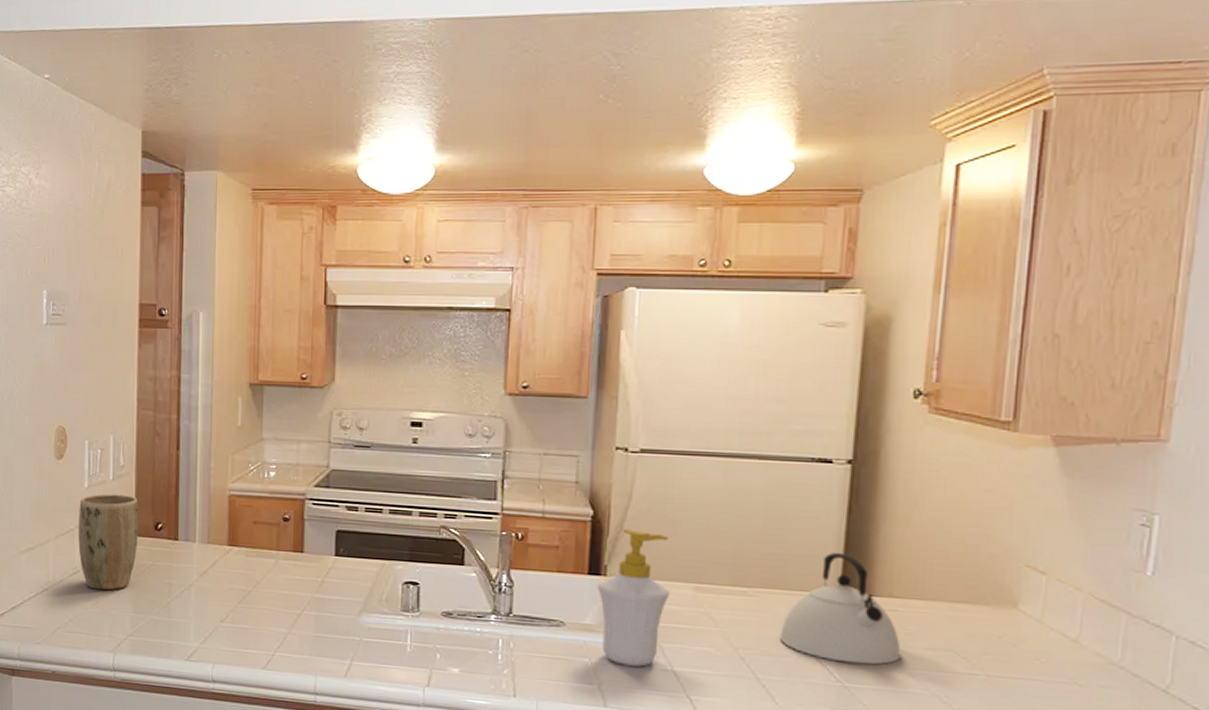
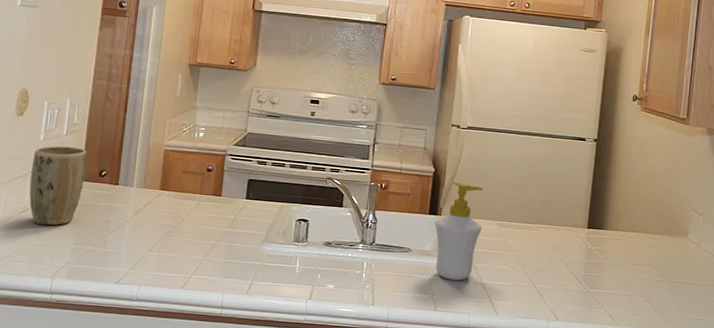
kettle: present [779,552,901,665] -> none [550,200,622,276]

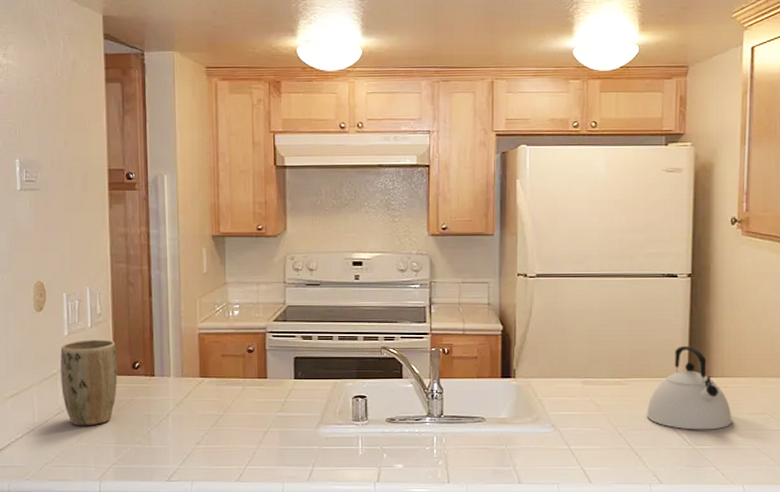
soap bottle: present [434,182,483,281] -> none [508,339,565,448]
kettle: none [550,200,622,276] -> present [646,345,732,430]

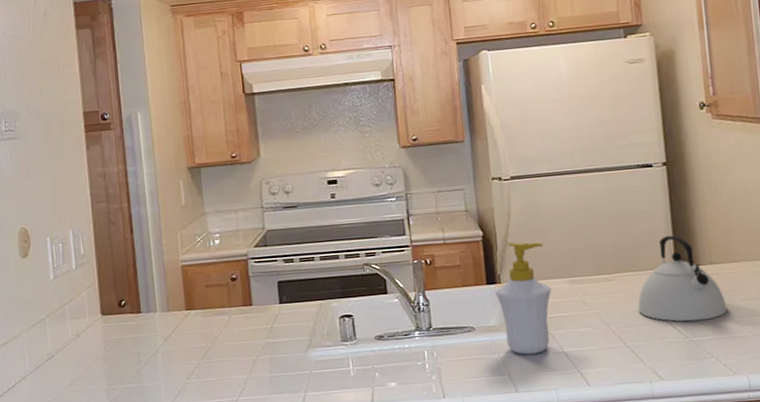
plant pot: present [60,339,118,426] -> none [47,280,105,370]
soap bottle: none [508,339,565,448] -> present [495,242,552,355]

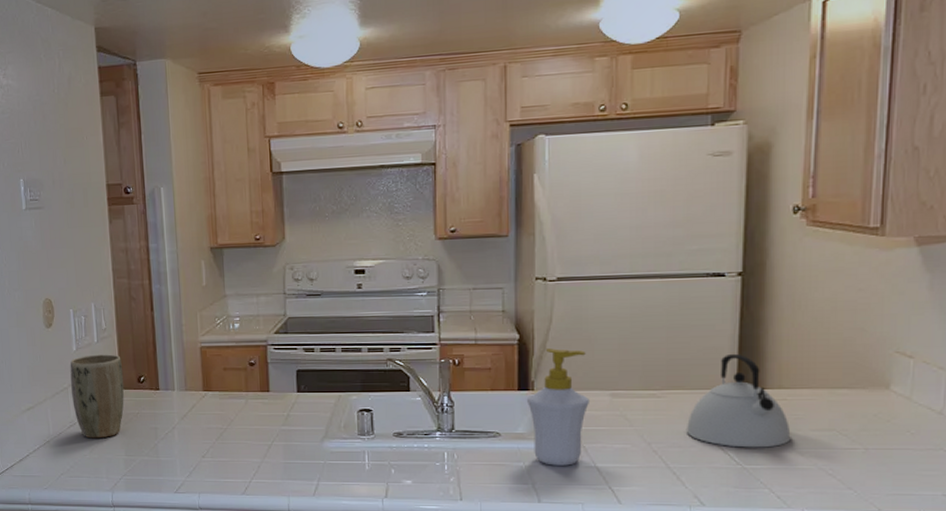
plant pot: none [47,280,105,370] -> present [70,354,124,439]

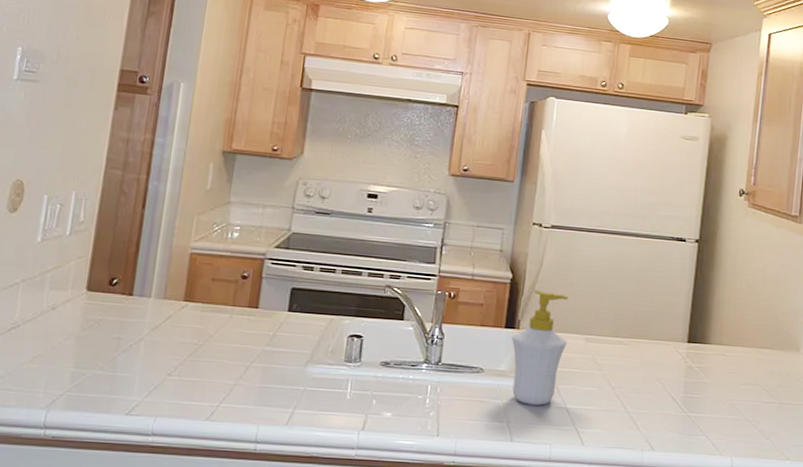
plant pot: present [70,354,124,439] -> none [21,248,95,346]
kettle: present [685,353,791,448] -> none [644,310,726,398]

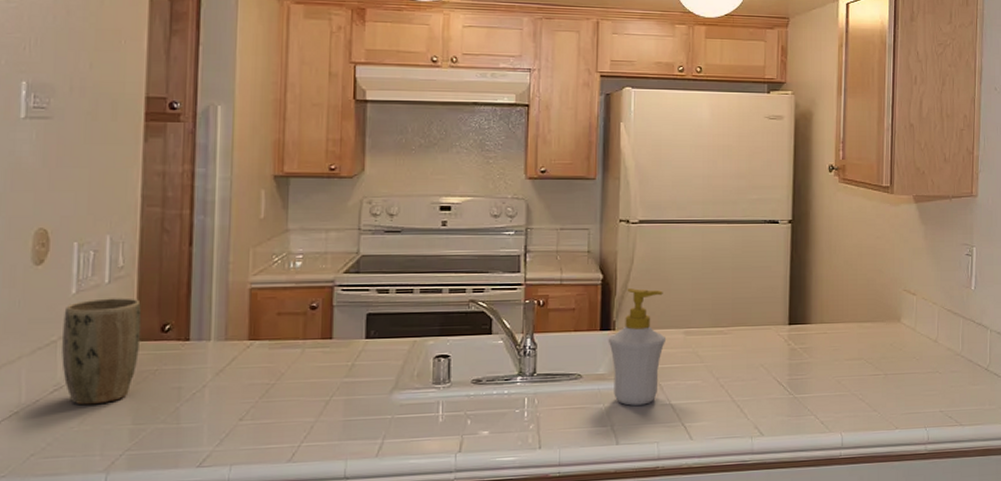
plant pot: none [21,248,95,346] -> present [62,297,142,405]

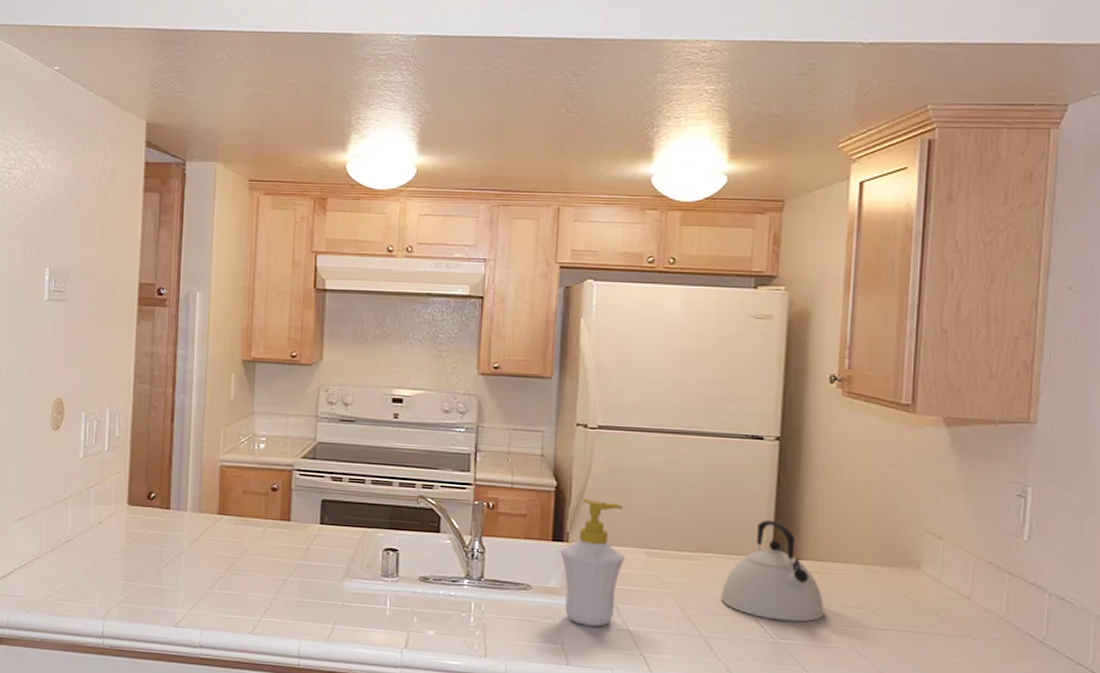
plant pot: present [62,297,142,405] -> none [71,464,132,559]
kettle: none [748,292,831,379] -> present [720,519,824,622]

